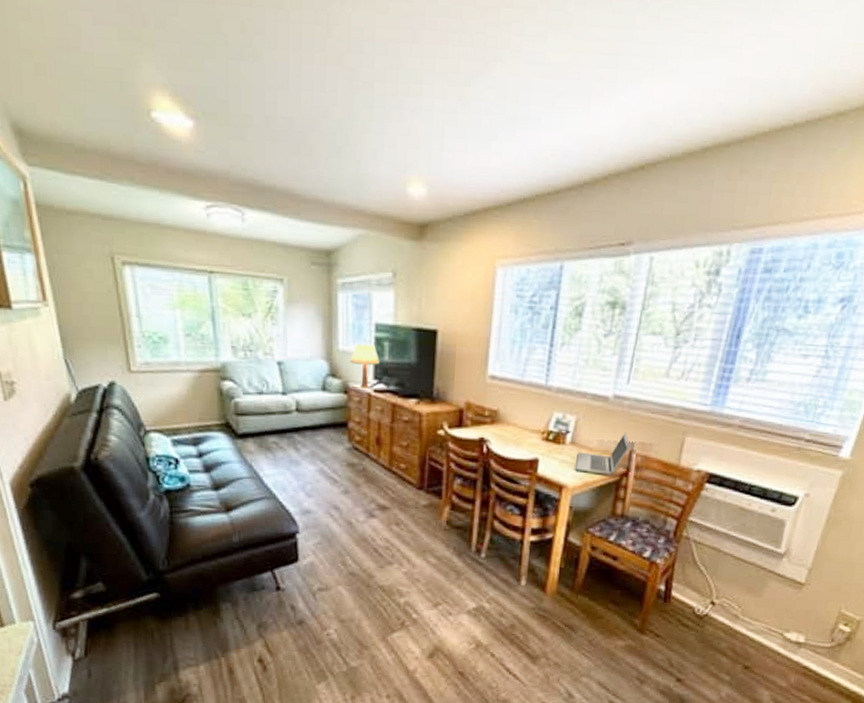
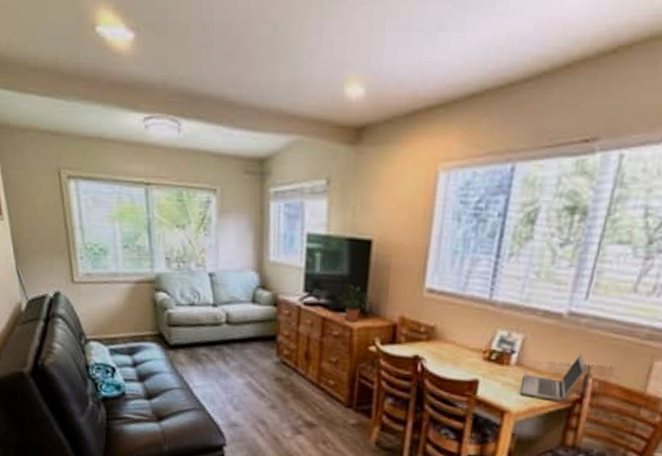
table lamp: present [350,343,380,389] -> none [281,254,311,301]
potted plant: none [408,370,440,407] -> present [339,282,373,321]

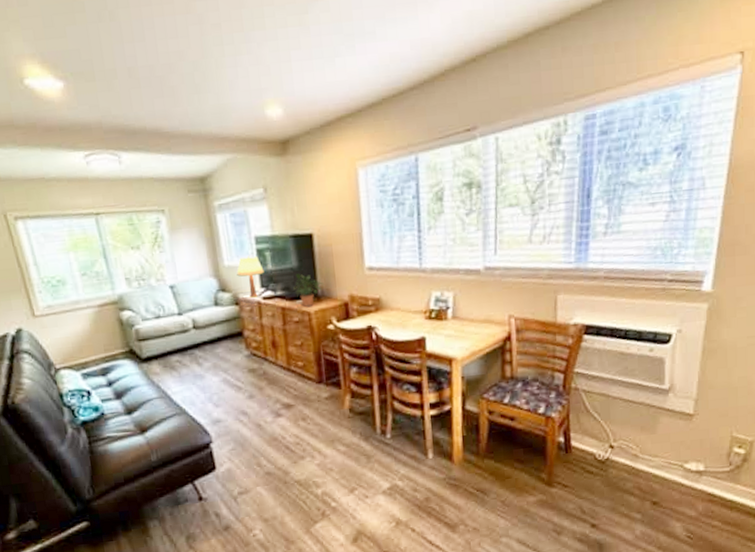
table lamp: none [281,254,311,301] -> present [236,256,264,298]
laptop: present [520,353,586,401] -> none [460,299,508,343]

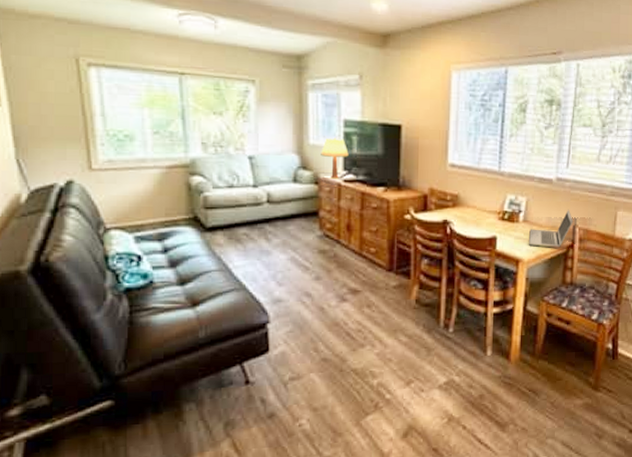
potted plant: present [293,273,323,307] -> none [376,161,406,194]
laptop: none [460,299,508,343] -> present [529,209,573,248]

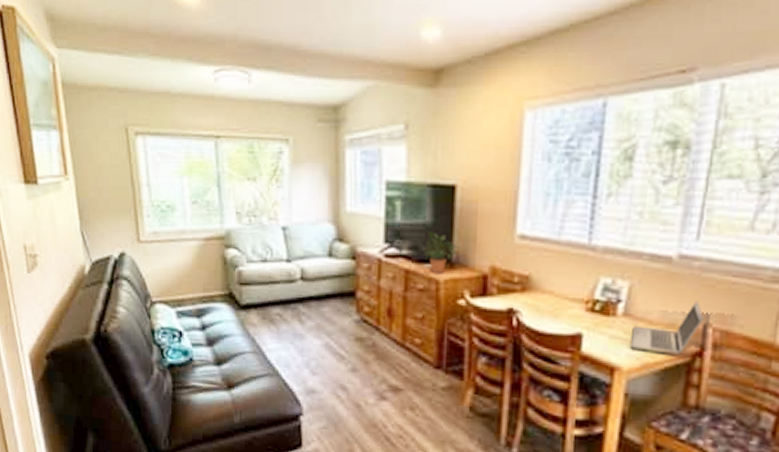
table lamp: present [321,137,349,179] -> none [359,203,391,253]
potted plant: none [376,161,406,194] -> present [423,231,460,273]

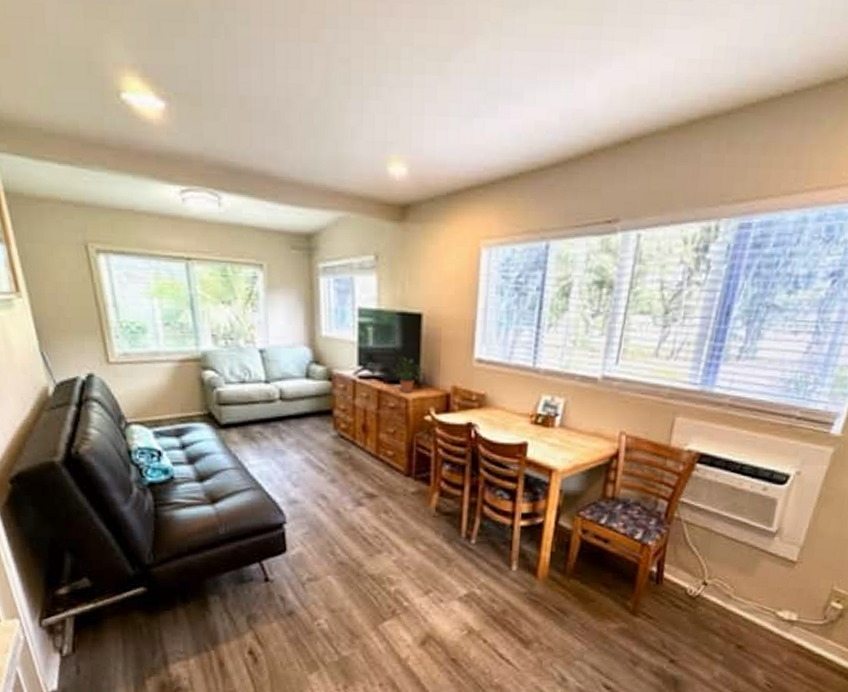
laptop: present [631,300,704,355] -> none [565,413,620,458]

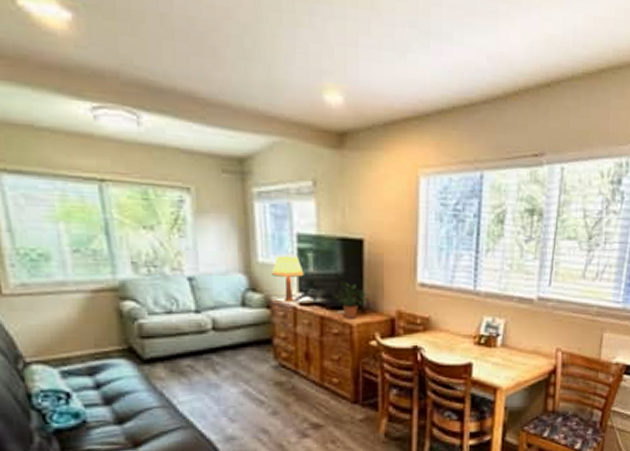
table lamp: none [334,328,364,375] -> present [272,254,304,302]

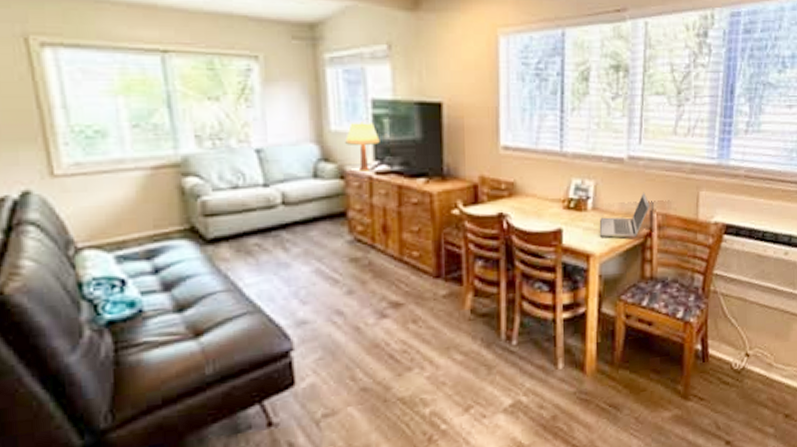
potted plant: present [336,281,370,318] -> none [414,147,450,186]
laptop: none [508,331,556,374] -> present [600,191,650,239]

